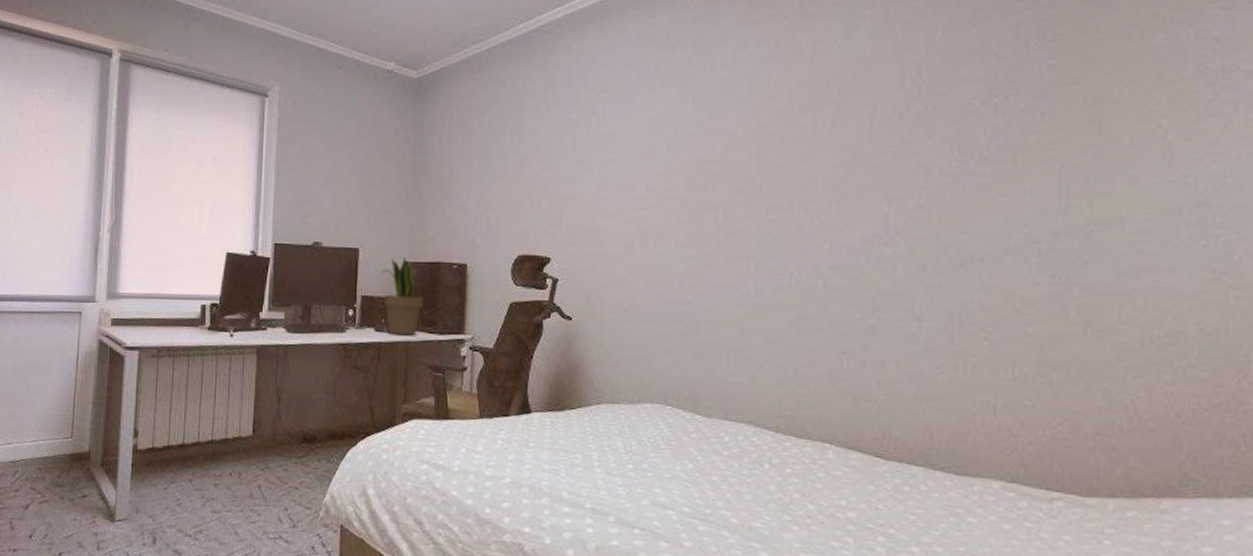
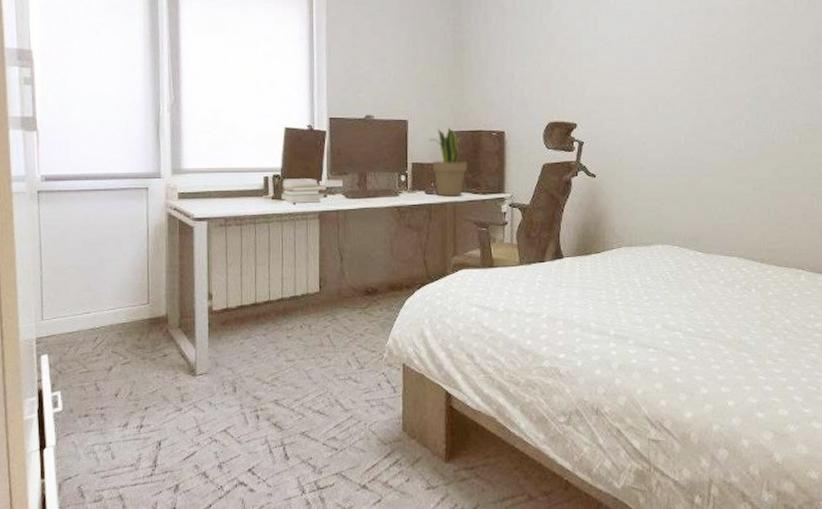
books: none [217,308,268,336] -> present [280,179,327,203]

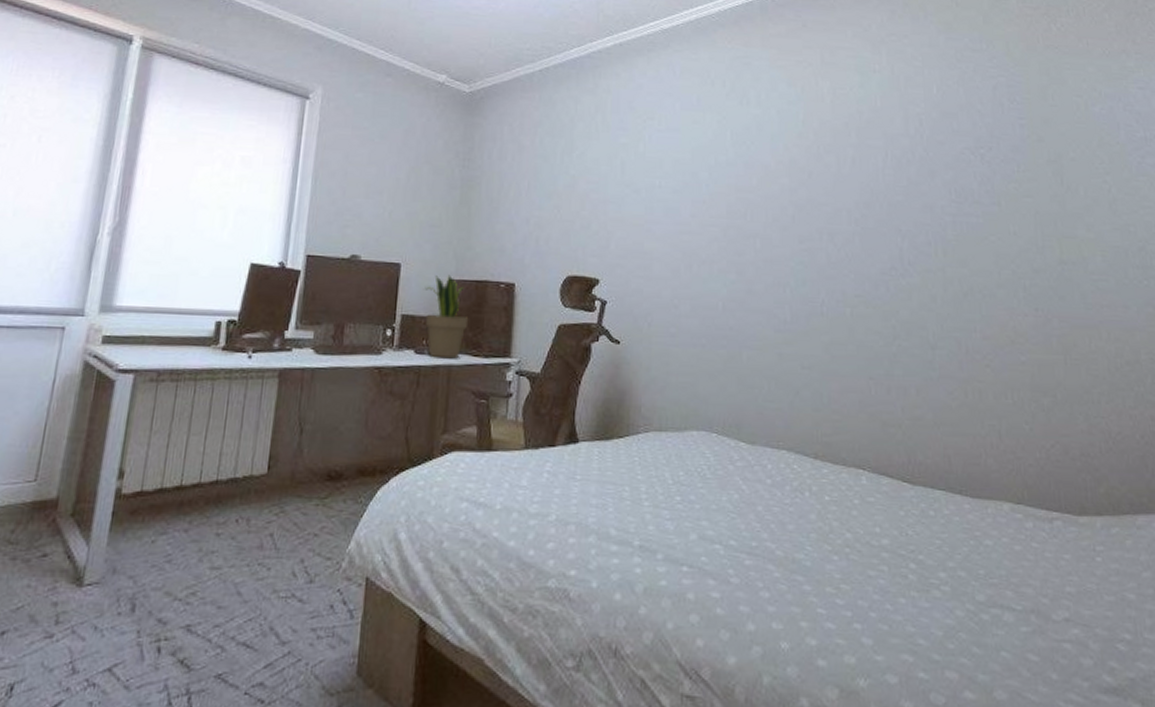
books: present [280,179,327,203] -> none [233,325,294,358]

